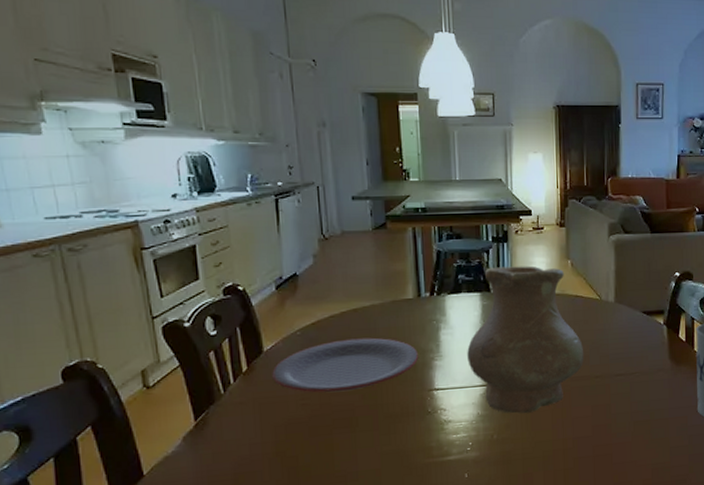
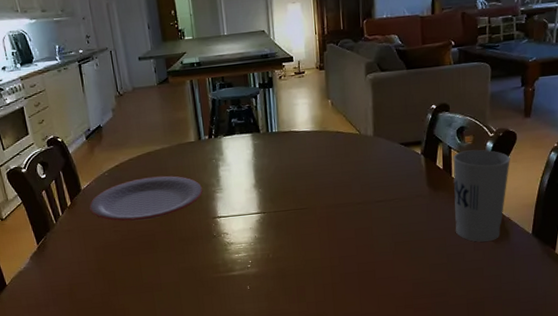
vase: present [467,266,584,414] -> none [243,107,347,237]

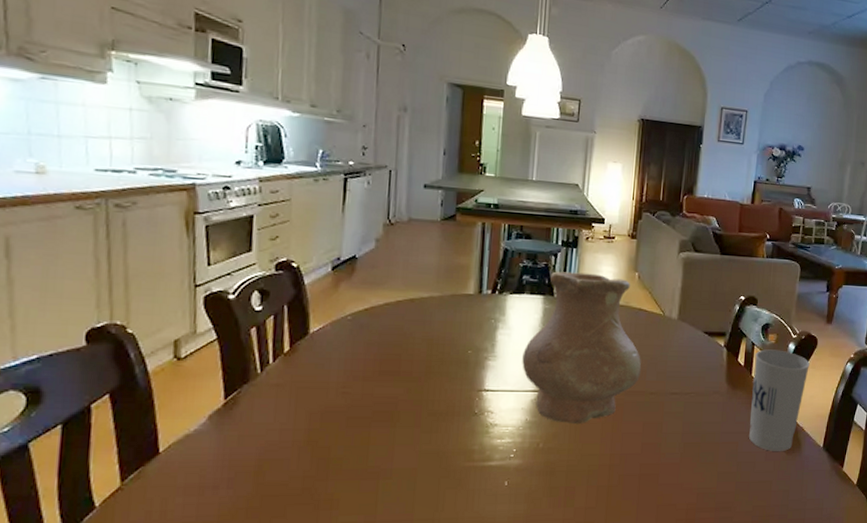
plate: present [89,175,203,222] -> none [315,329,473,384]
vase: none [243,107,347,237] -> present [522,271,642,425]

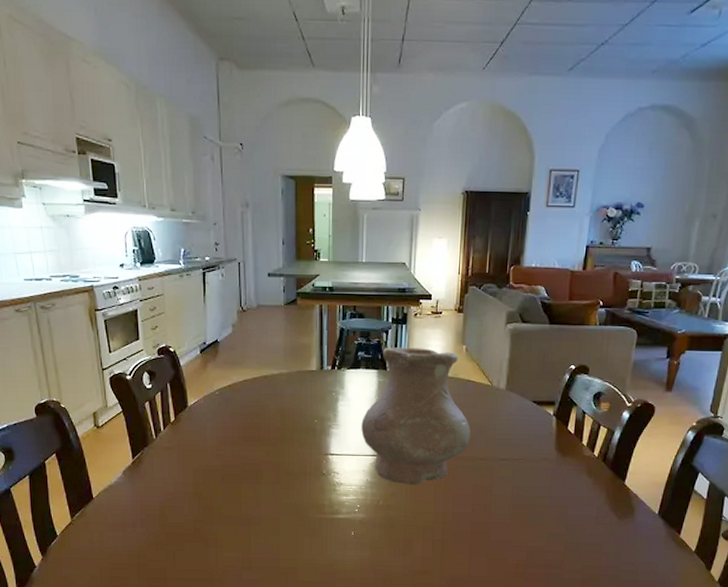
cup: present [748,349,810,452] -> none [578,418,646,517]

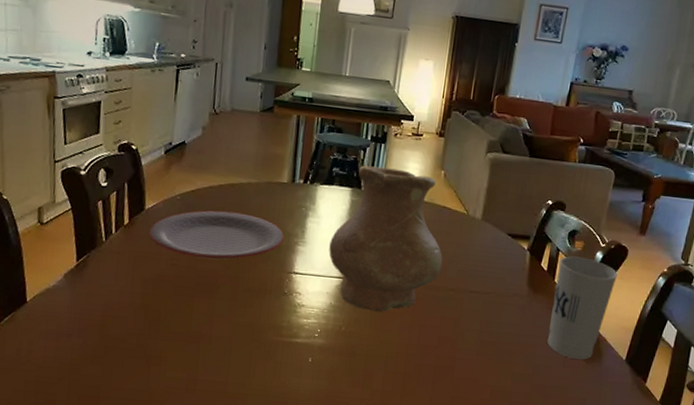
plate: none [194,402,318,448] -> present [149,210,284,260]
cup: none [578,418,646,517] -> present [547,256,618,360]

